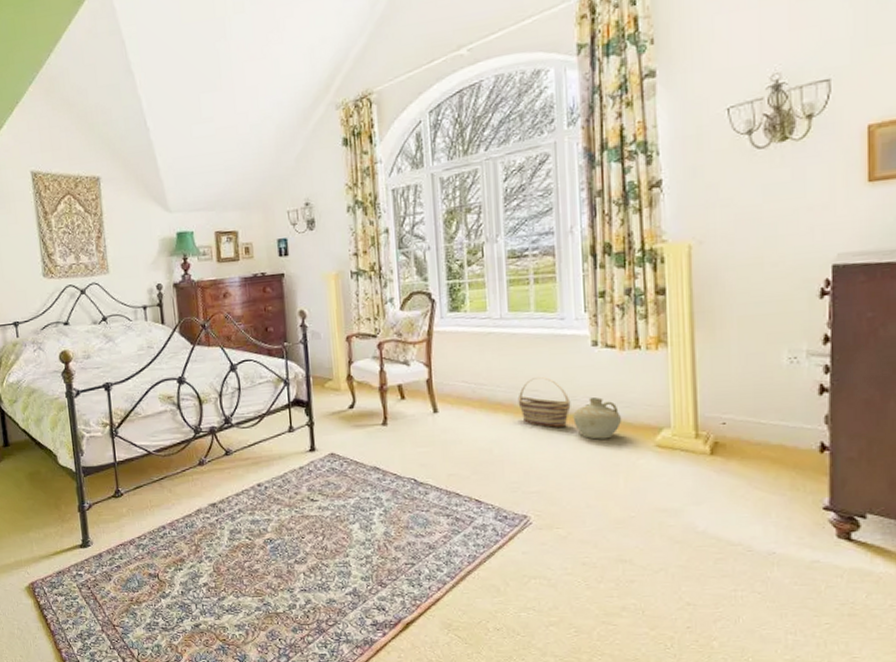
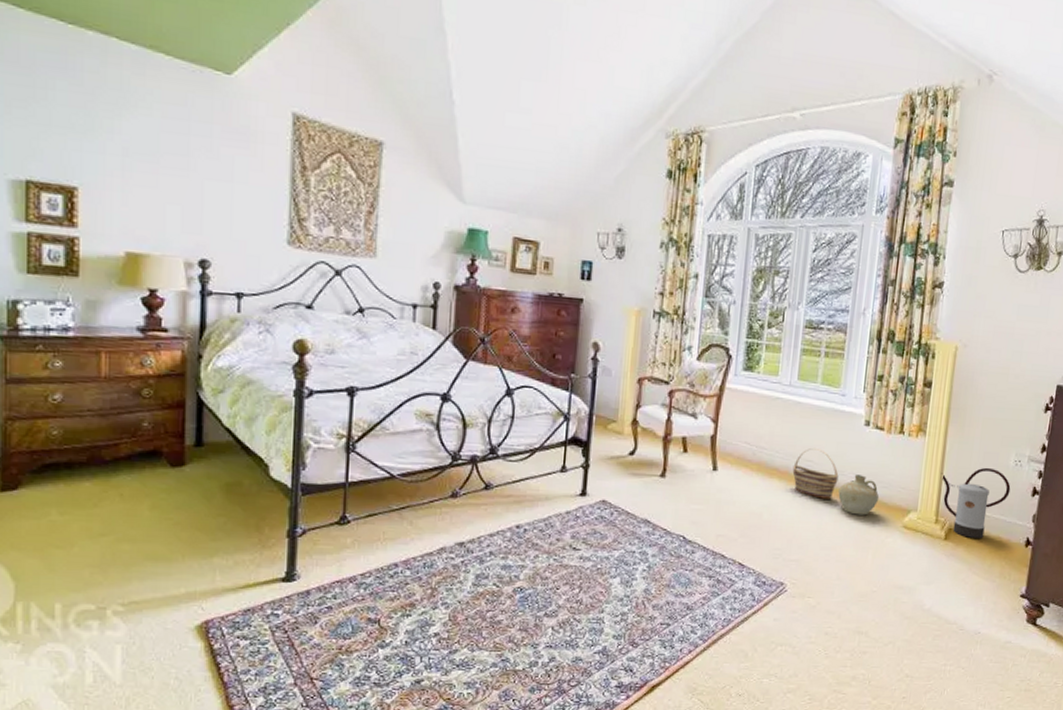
watering can: none [693,369,788,450] -> present [941,467,1011,538]

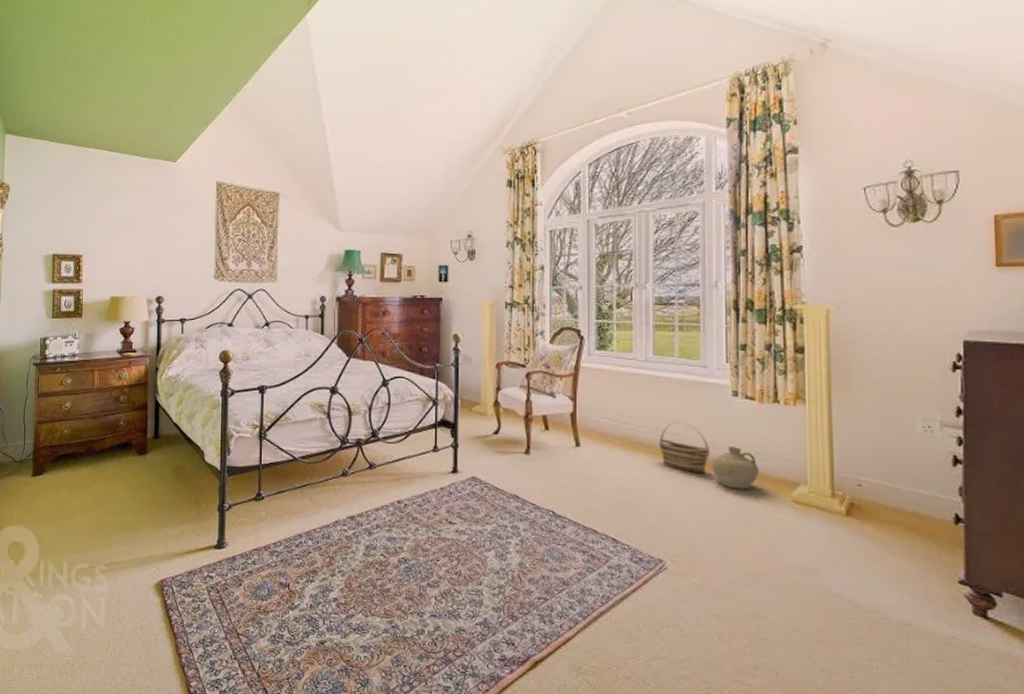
watering can: present [941,467,1011,538] -> none [830,435,923,514]

